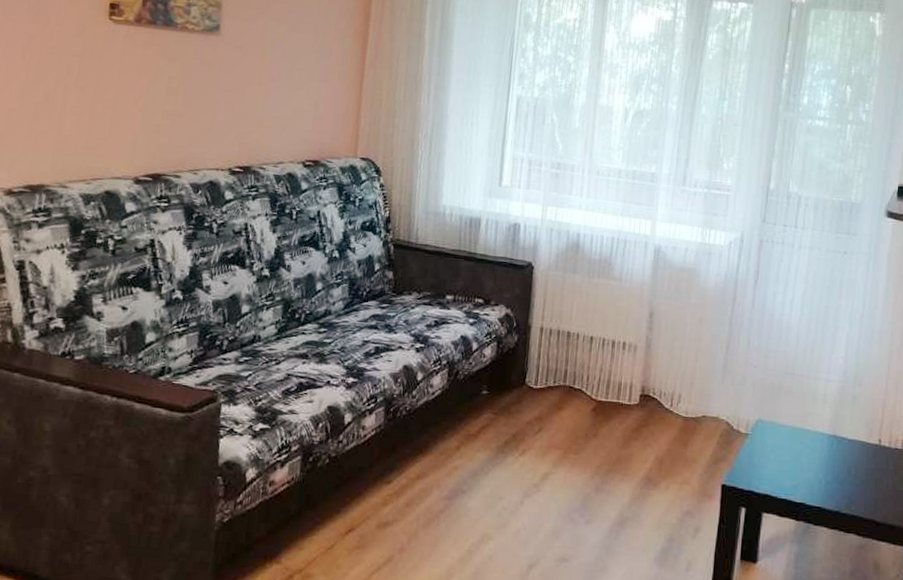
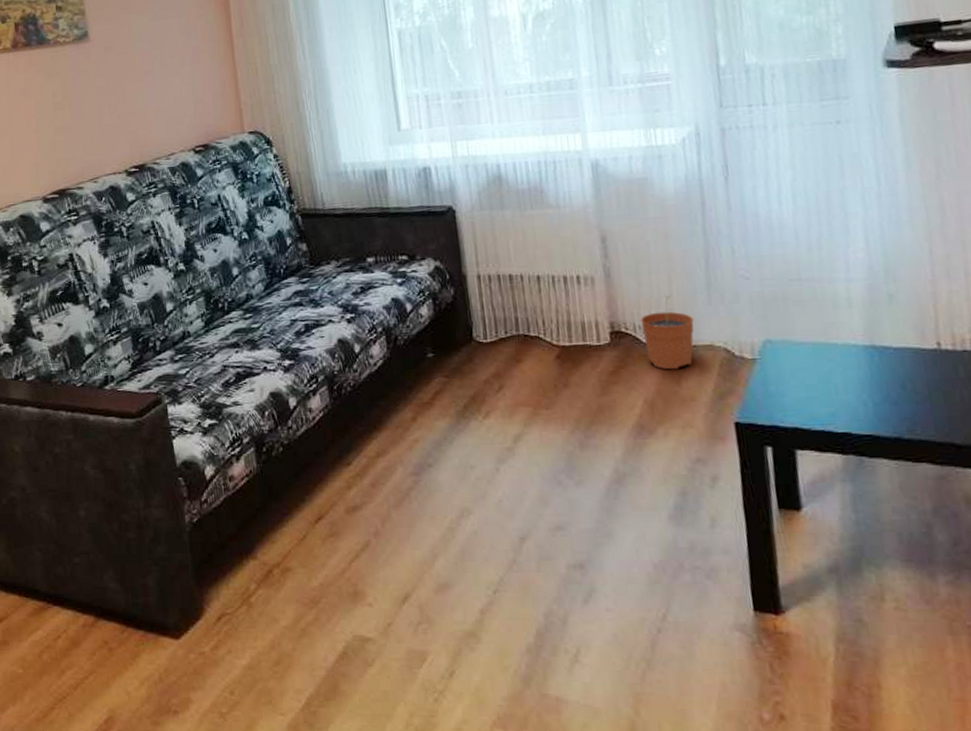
plant pot: none [666,370,708,434] -> present [640,295,694,370]

